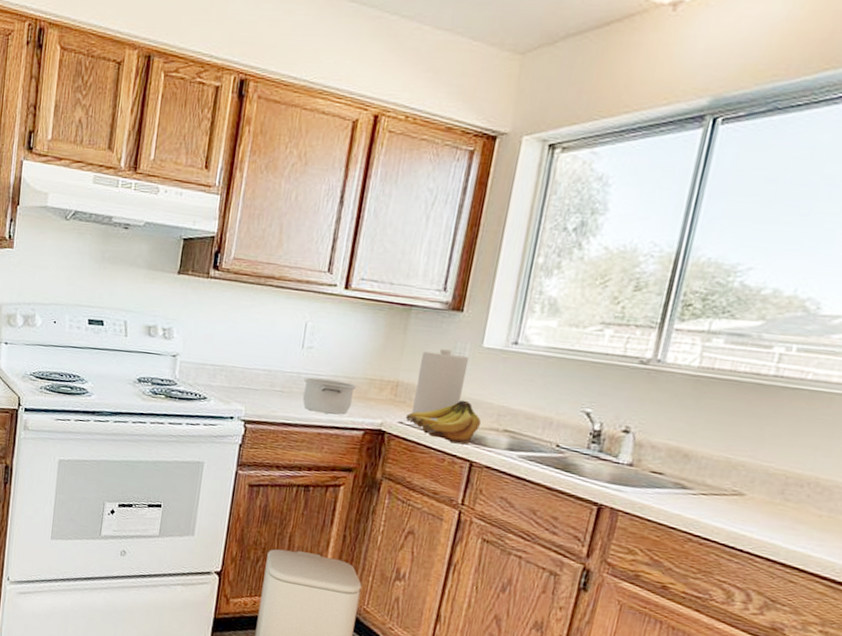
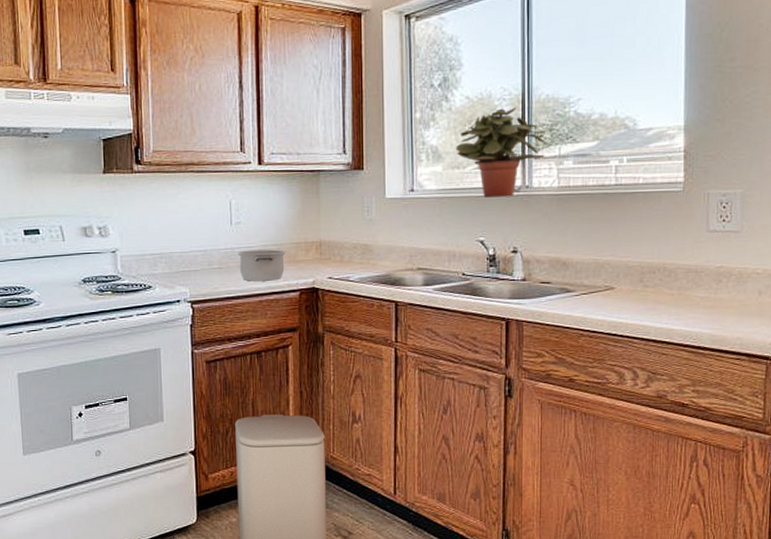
fruit: present [405,400,482,445] -> none [333,248,398,288]
paper towel holder: present [412,349,470,414] -> none [336,205,377,268]
potted plant: none [578,266,700,369] -> present [456,106,548,198]

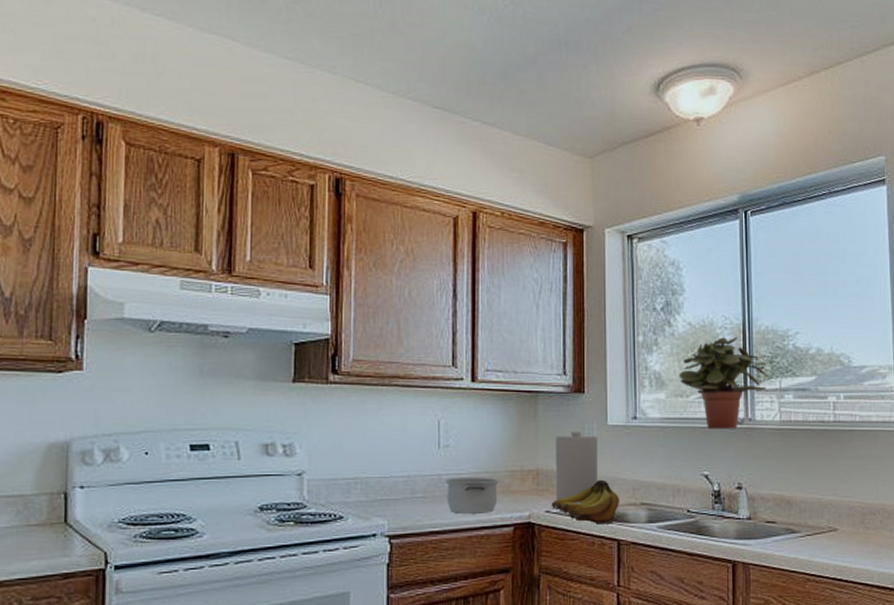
fruit: none [333,248,398,288] -> present [551,479,620,525]
paper towel holder: none [336,205,377,268] -> present [555,432,598,501]

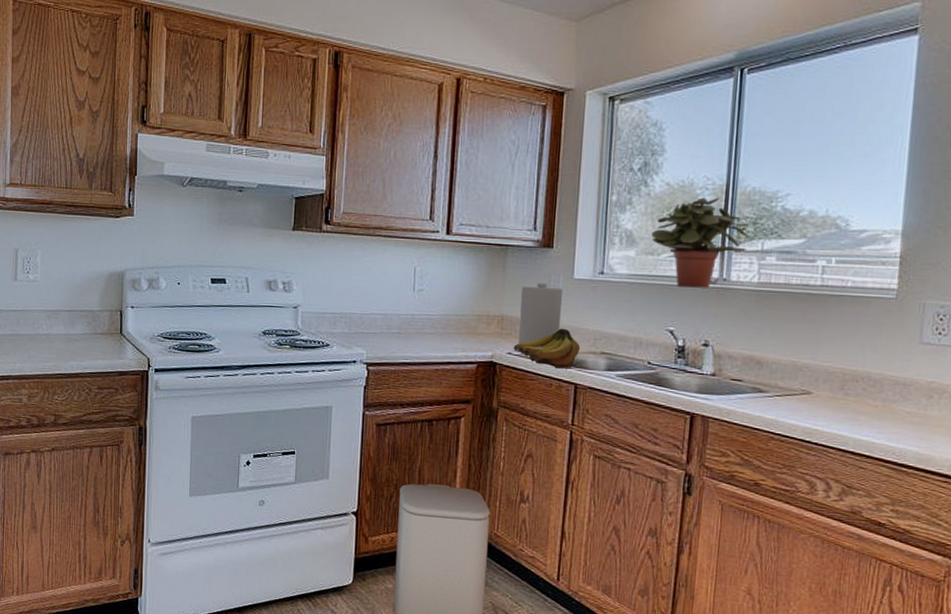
cooking pot: present [445,477,499,514] -> none [417,318,466,351]

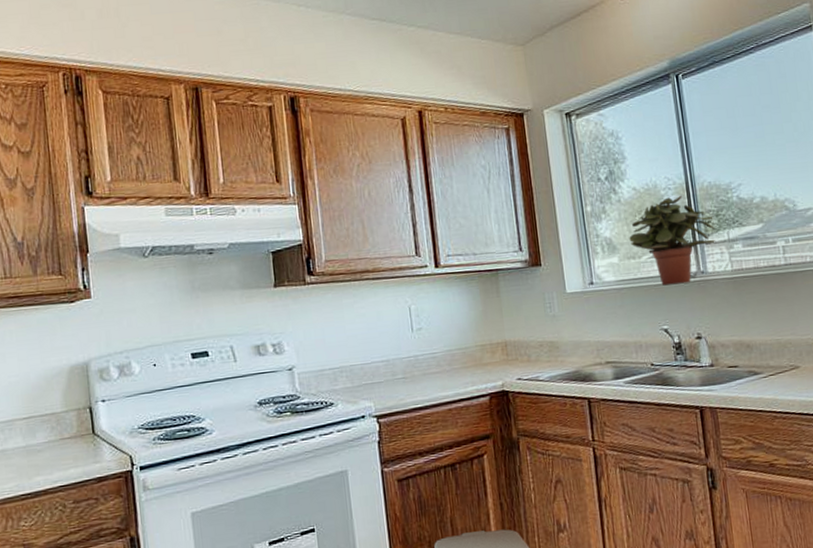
fruit: present [513,328,581,369] -> none [521,344,586,386]
paper towel holder: present [518,283,564,345] -> none [519,302,563,368]

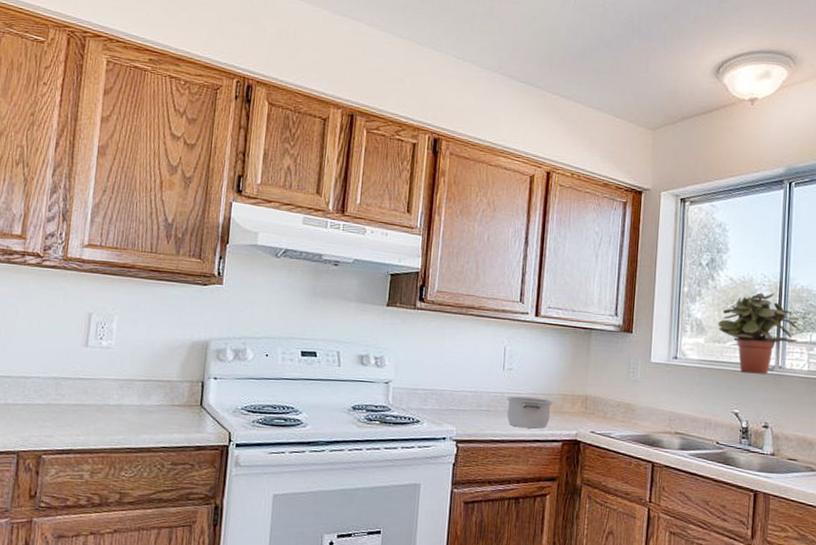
cooking pot: none [421,353,472,390] -> present [506,396,553,429]

